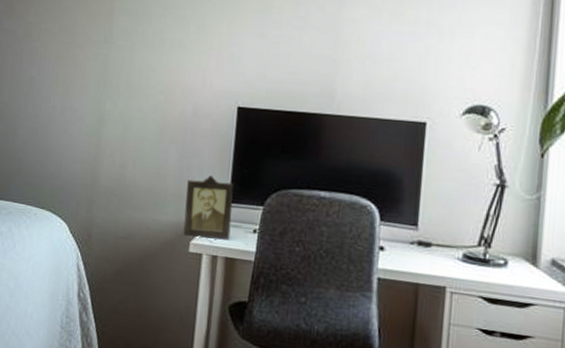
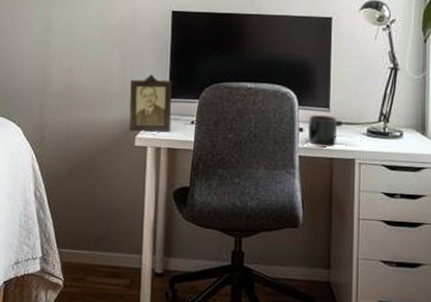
mug: none [389,233,426,272] -> present [308,115,338,148]

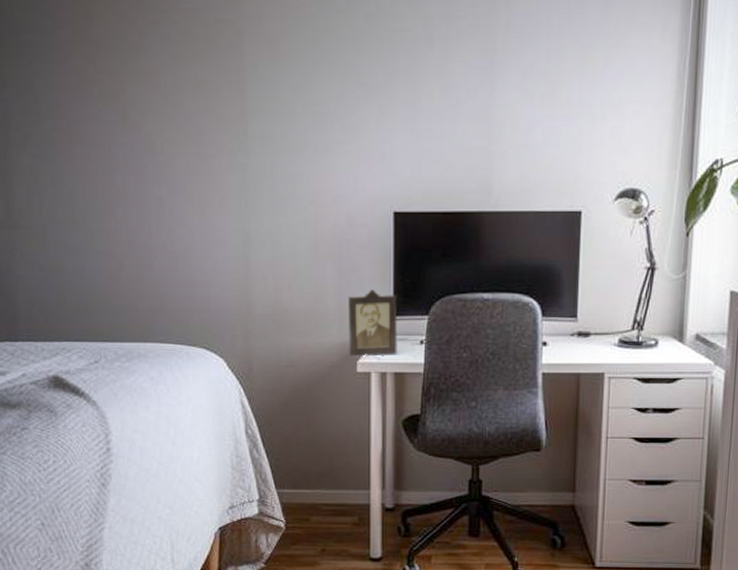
mug: present [308,115,338,148] -> none [552,327,586,362]

